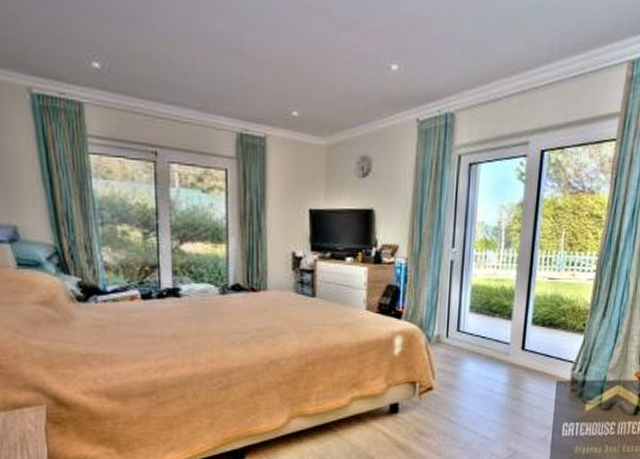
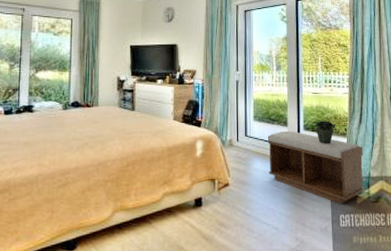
bench: none [482,325,602,412] -> present [268,130,365,205]
potted plant: none [544,292,574,342] -> present [313,103,338,144]

